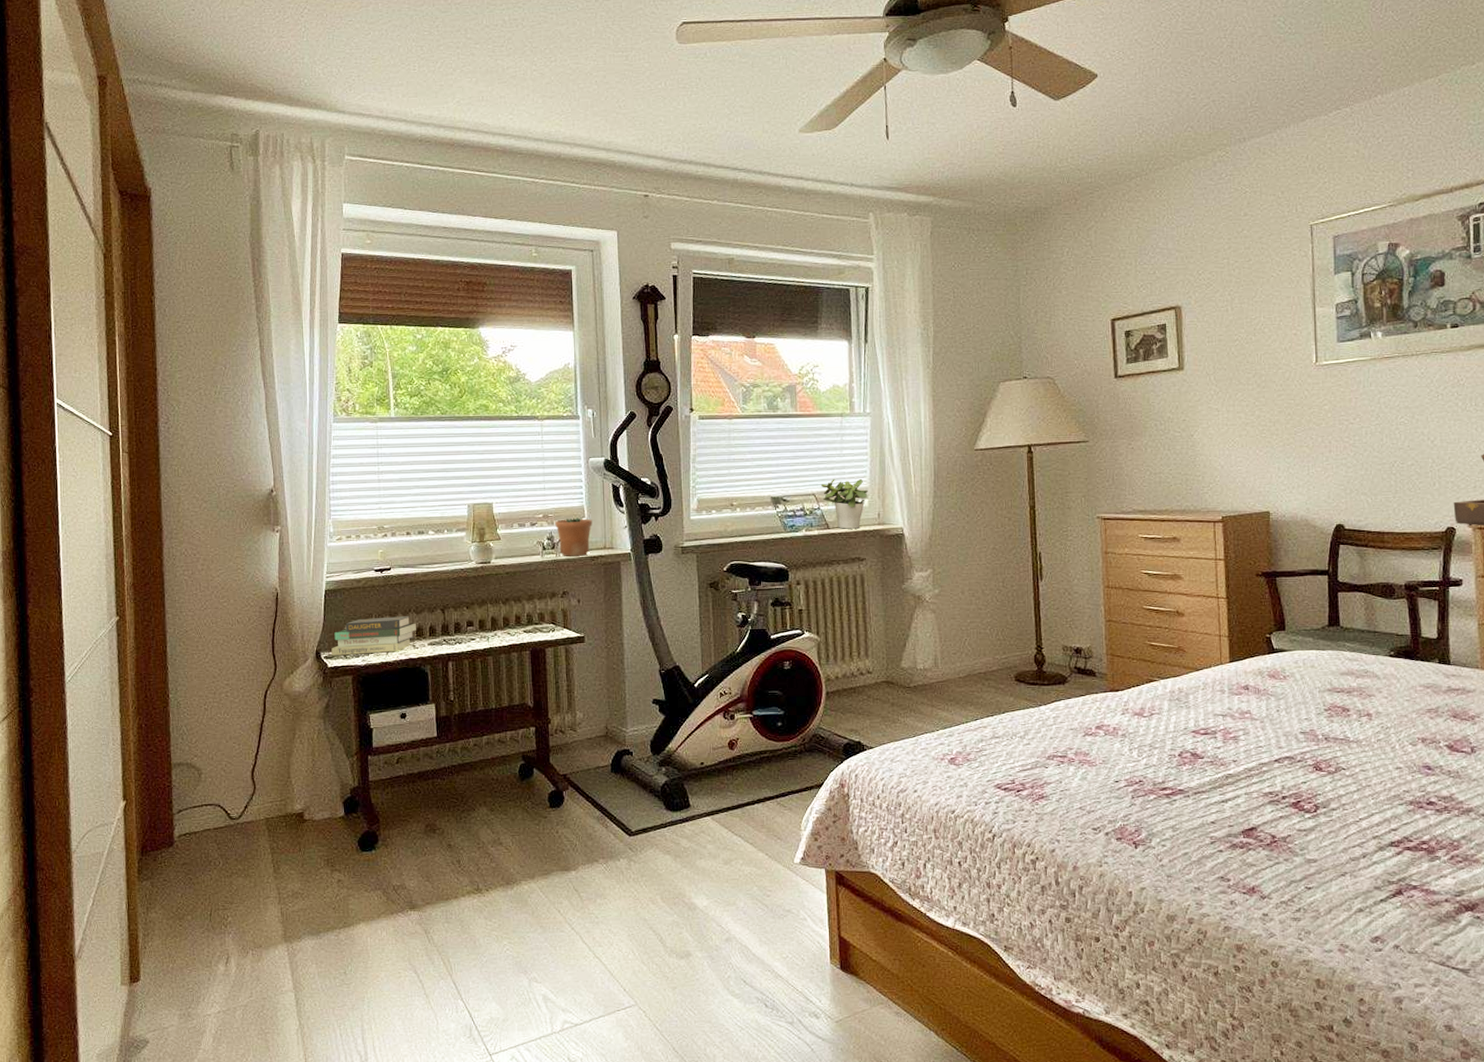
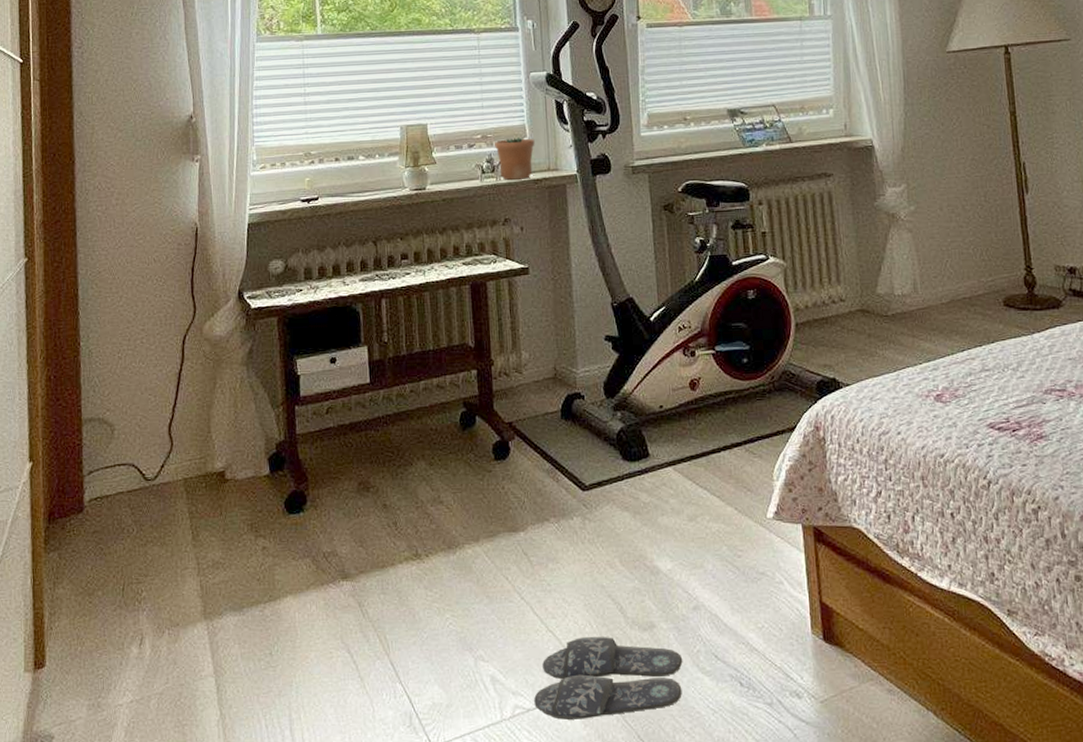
books: present [331,616,416,656] -> none [255,250,346,296]
slippers: none [581,963,714,1033] -> present [534,637,682,720]
potted plant: present [820,479,868,529] -> none [780,88,833,142]

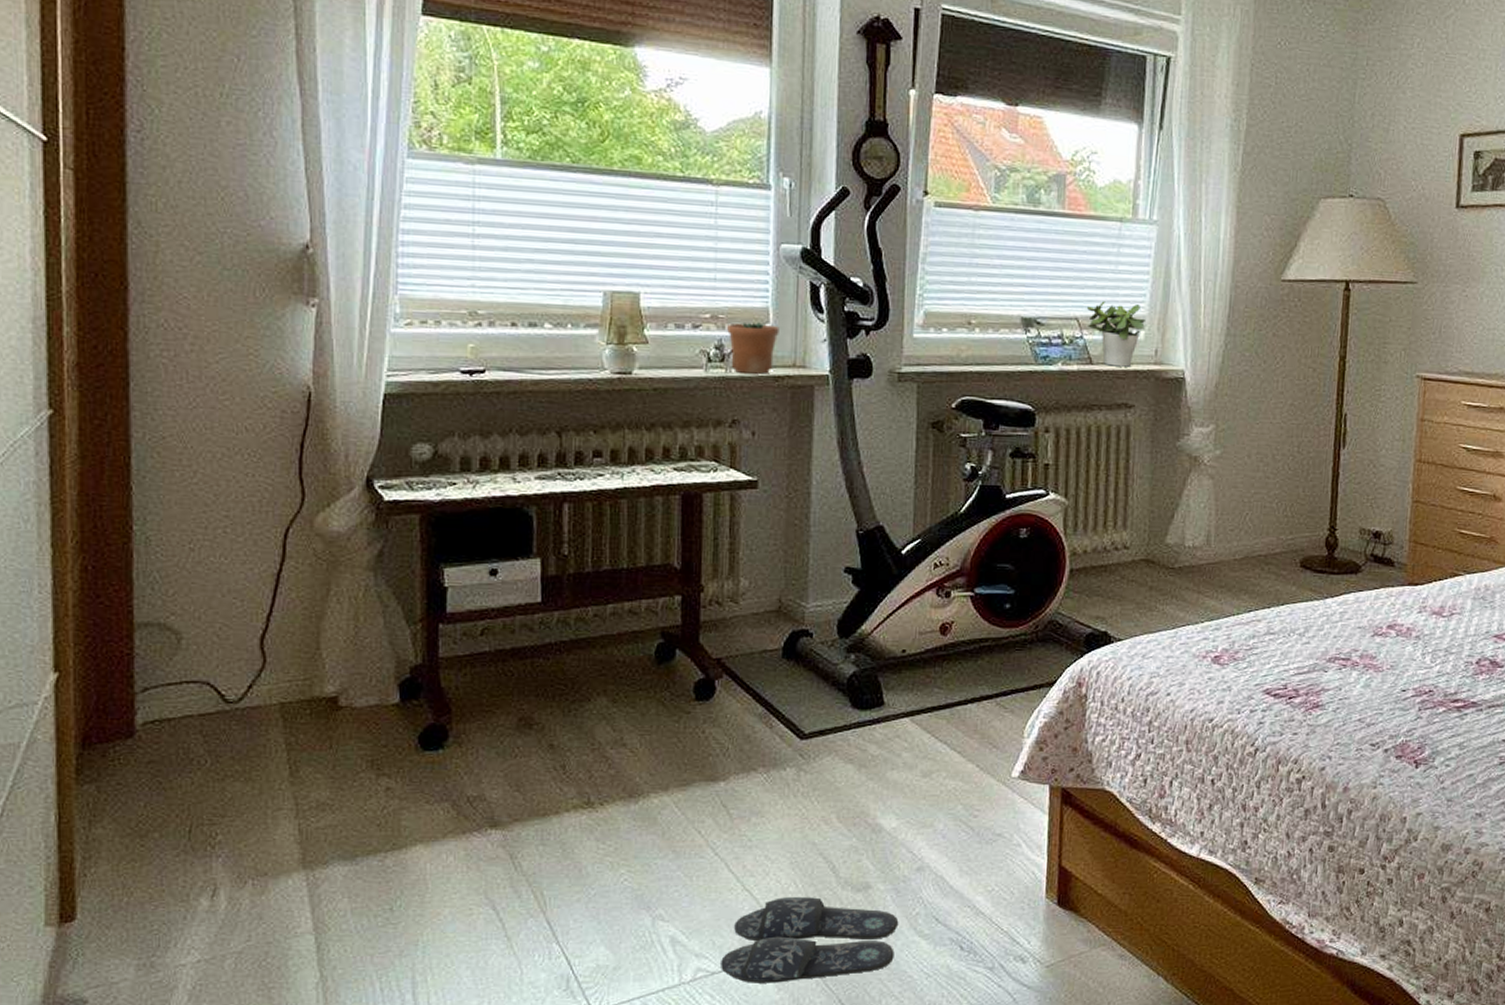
potted plant: none [780,88,833,142] -> present [1086,301,1145,367]

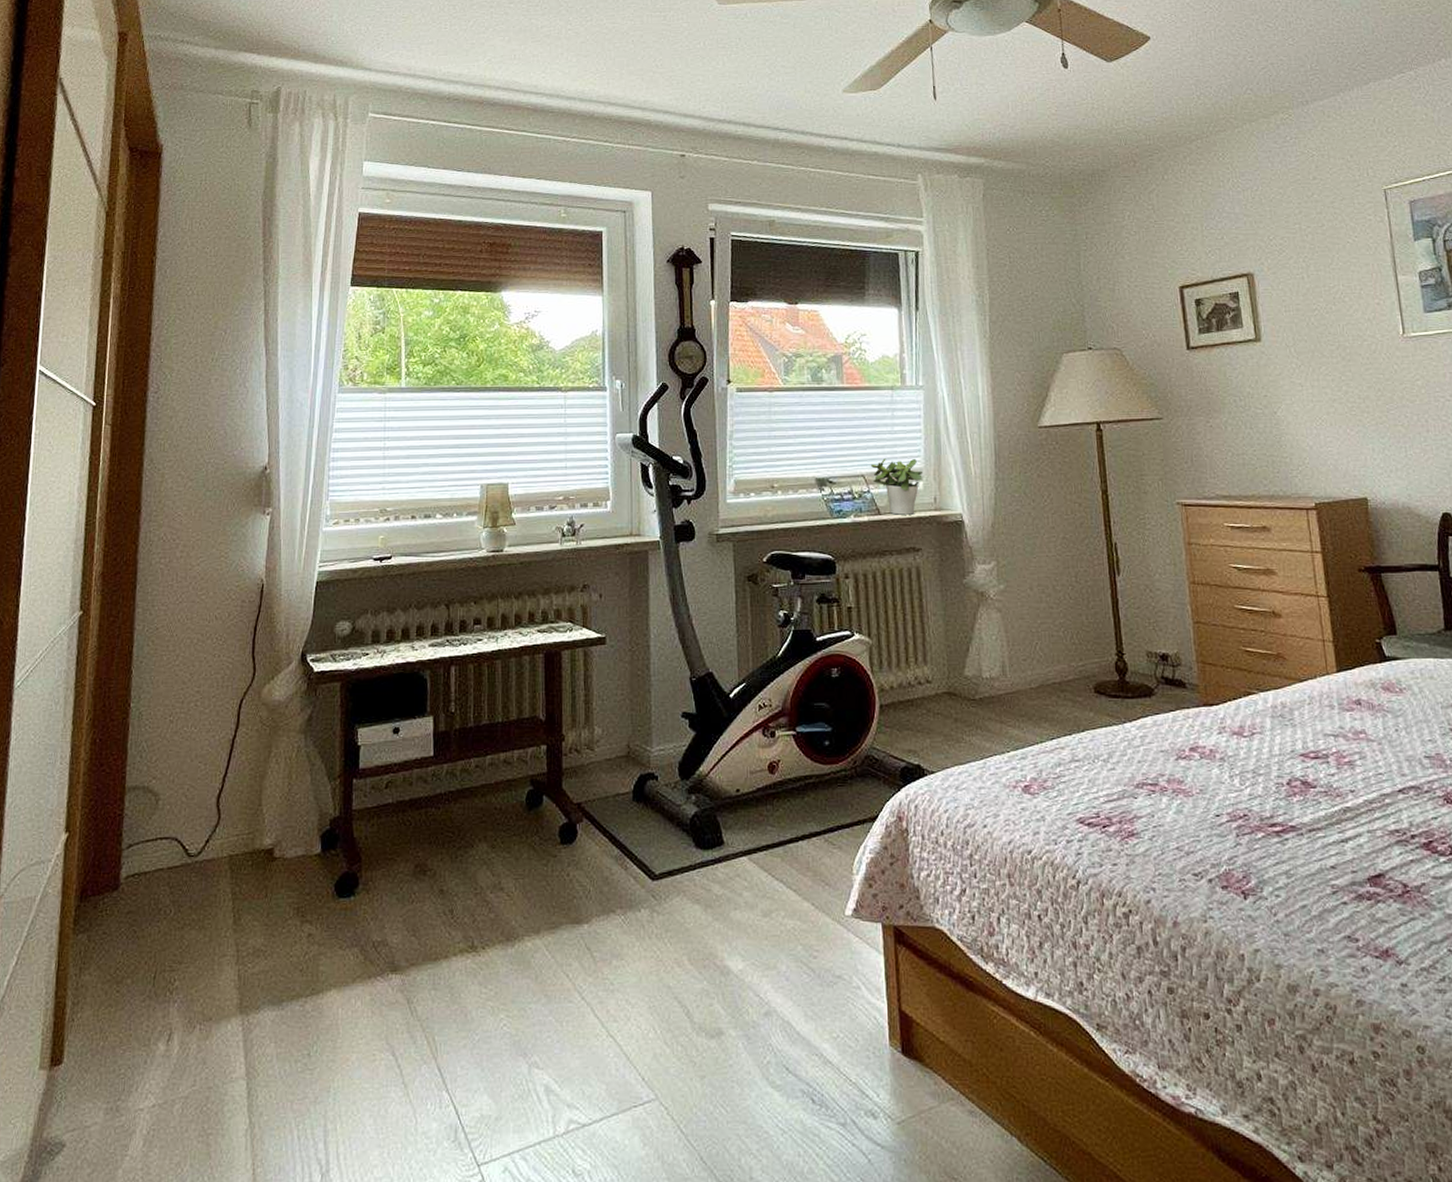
slippers: present [721,897,898,983] -> none [590,1044,750,1137]
planter: present [727,322,779,374] -> none [577,500,618,544]

